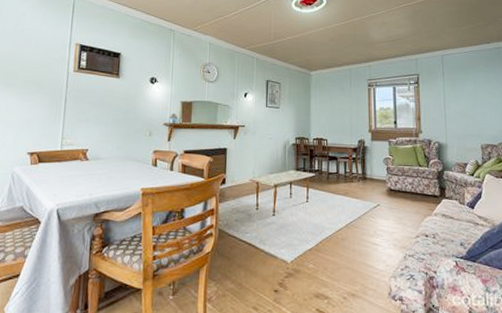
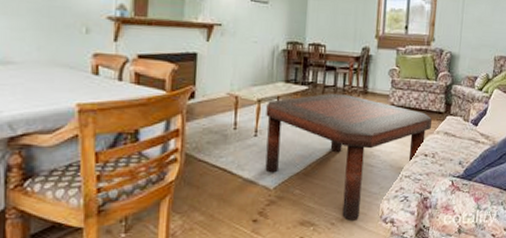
coffee table: none [281,180,428,296] -> present [265,94,432,221]

